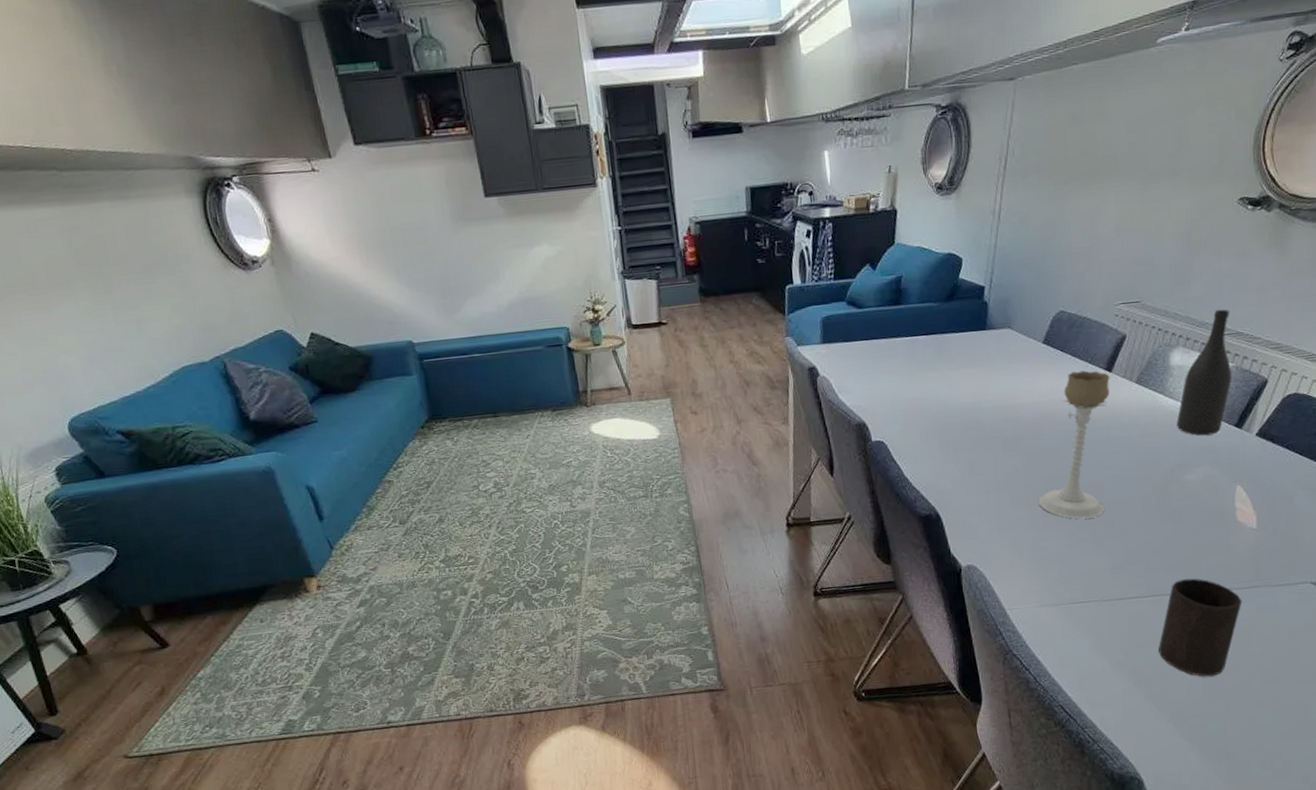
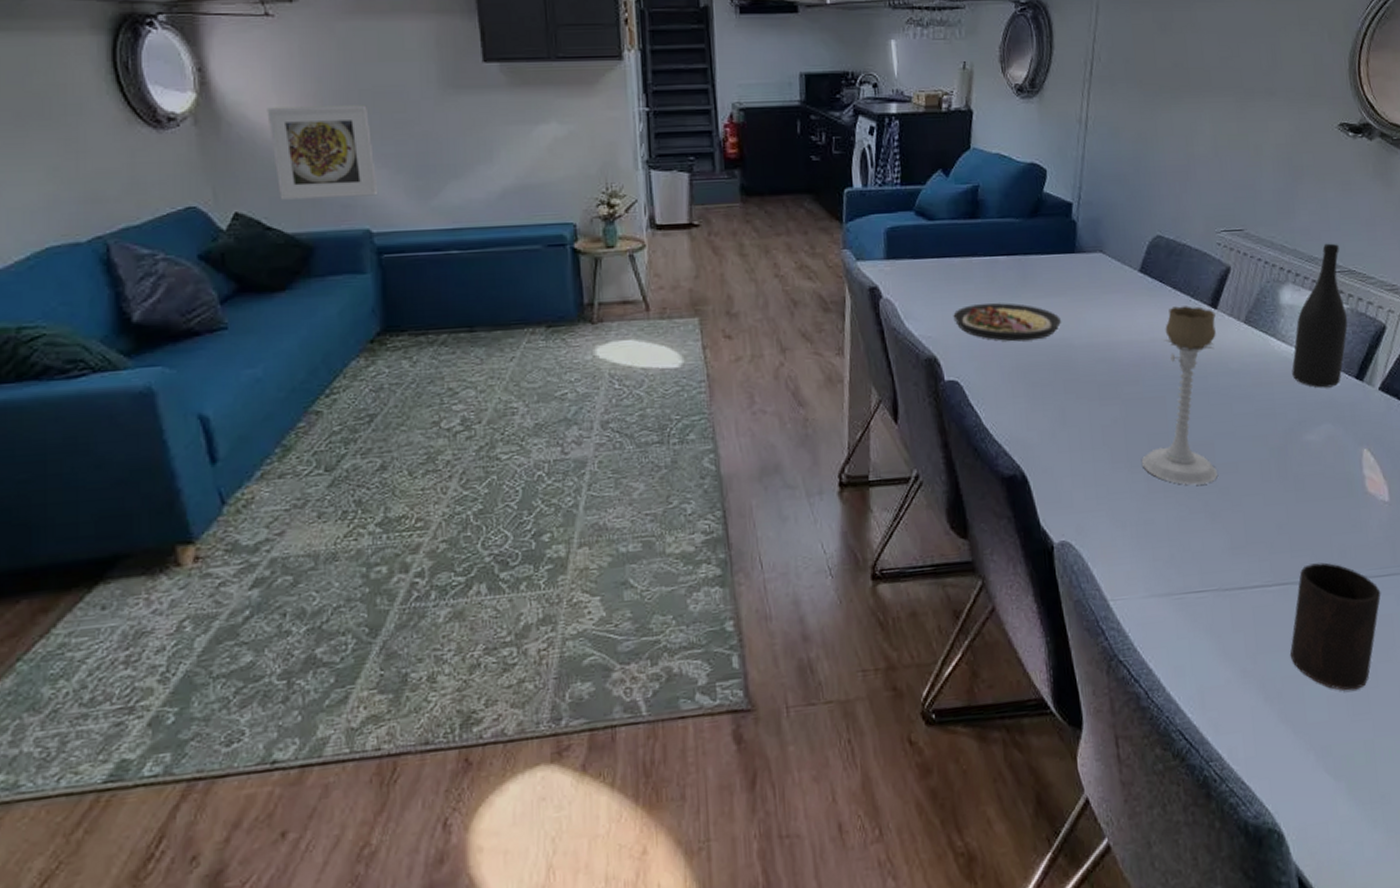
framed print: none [323,240,415,321] -> present [267,105,379,200]
plate: none [879,375,972,407] -> present [953,303,1061,342]

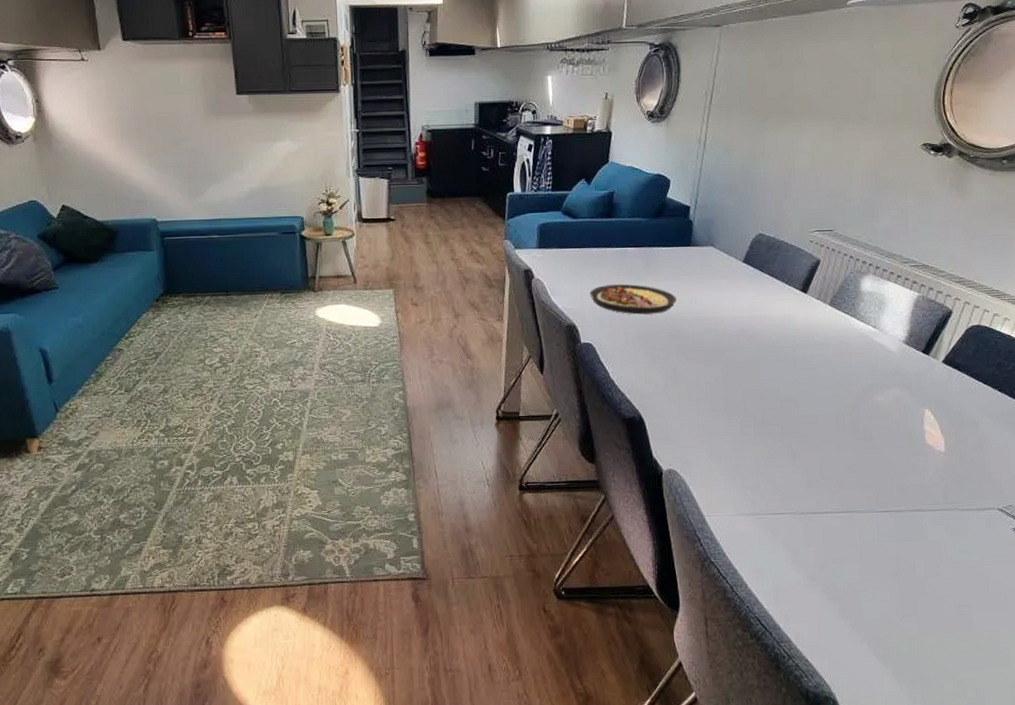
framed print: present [267,105,379,200] -> none [83,127,162,196]
candle holder: present [1141,306,1218,486] -> none [736,290,805,432]
cup: present [1289,562,1381,691] -> none [851,497,933,597]
wine bottle: present [1291,243,1348,388] -> none [868,242,919,360]

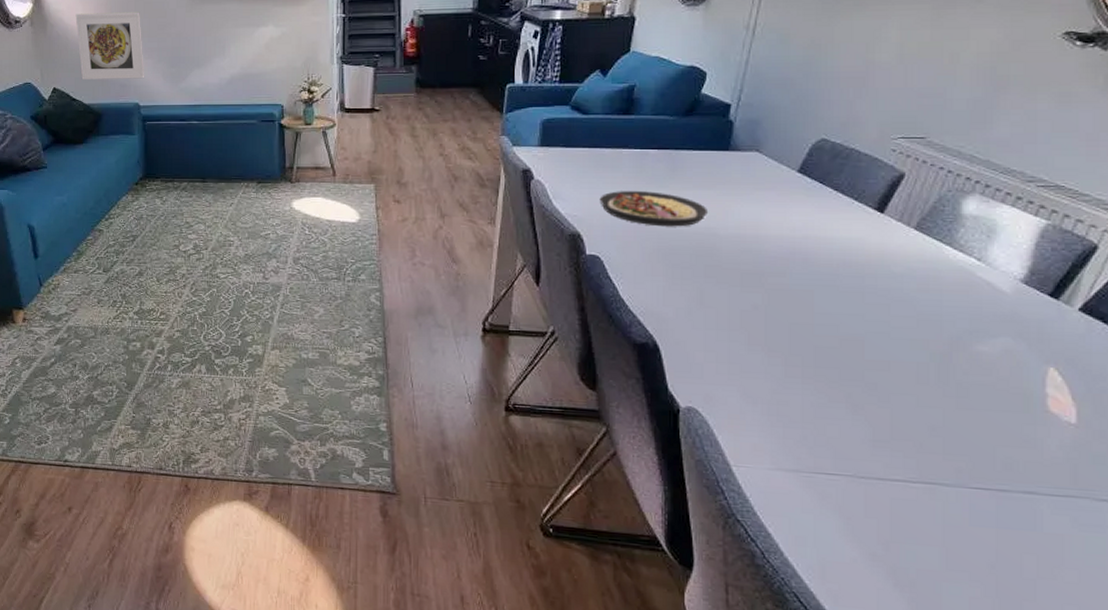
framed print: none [83,127,162,196] -> present [75,12,145,80]

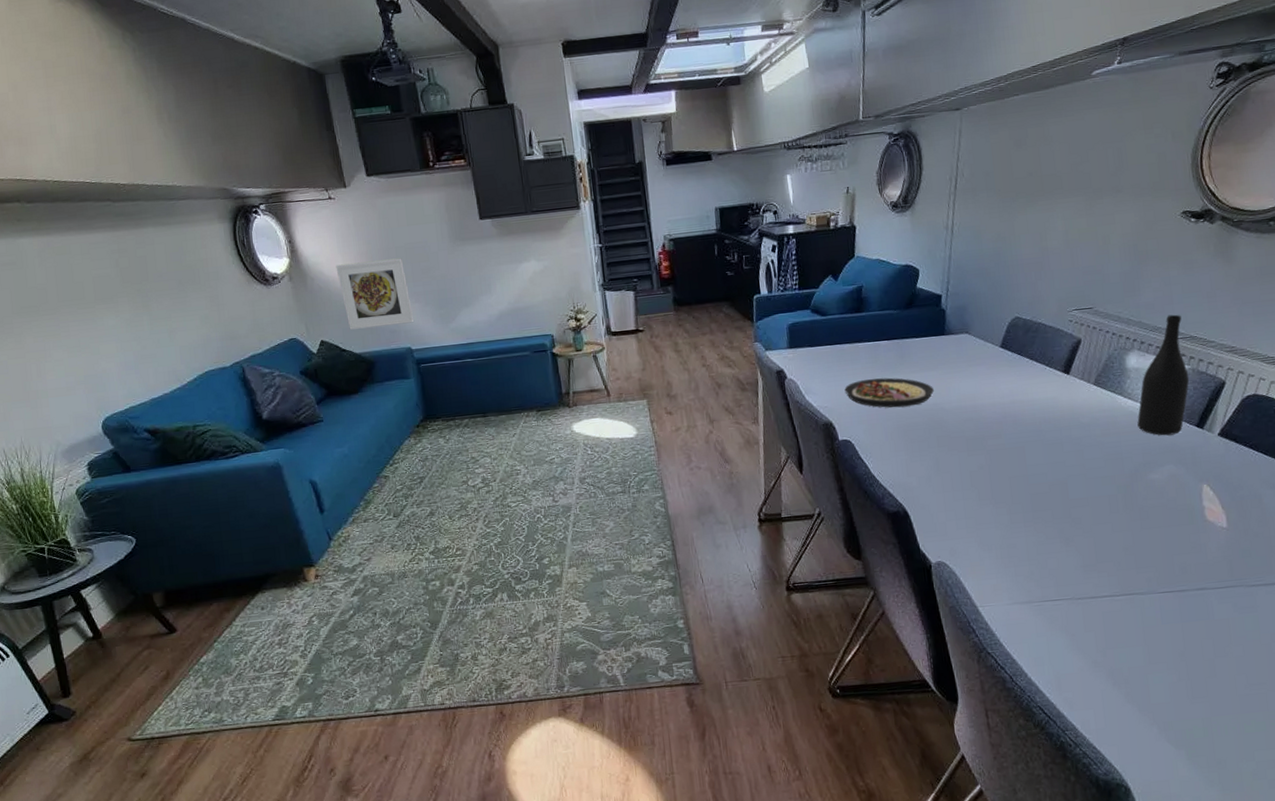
wine bottle: none [968,156,1047,302] -> present [1137,314,1190,436]

